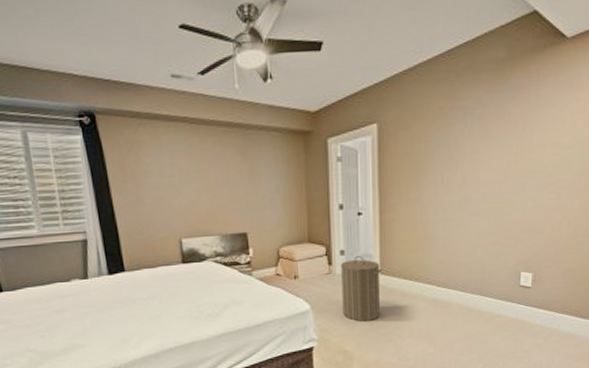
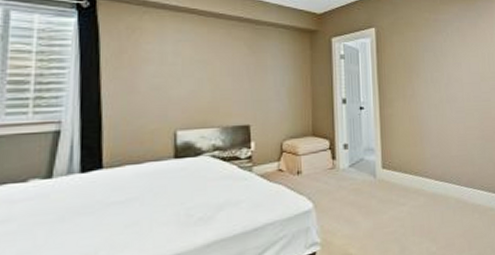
laundry hamper: present [340,256,382,322] -> none [343,150,384,220]

